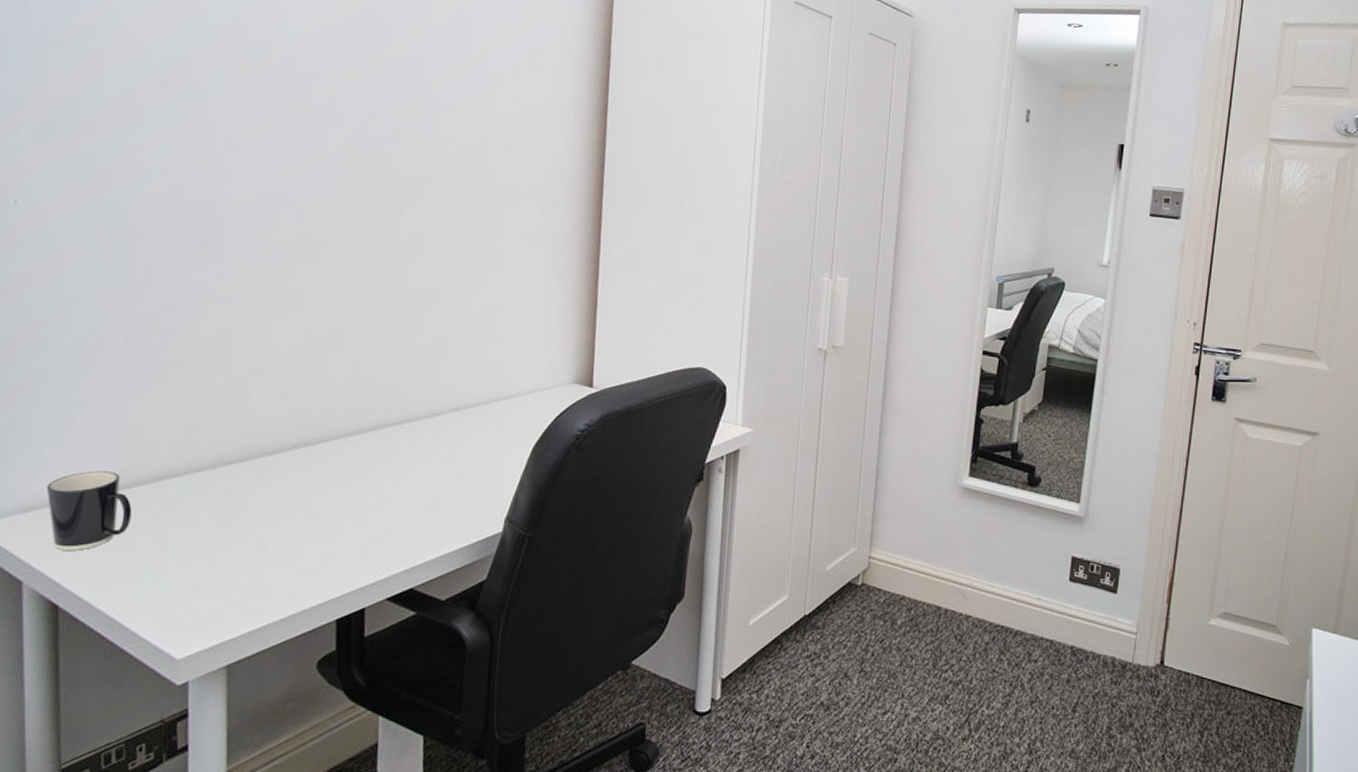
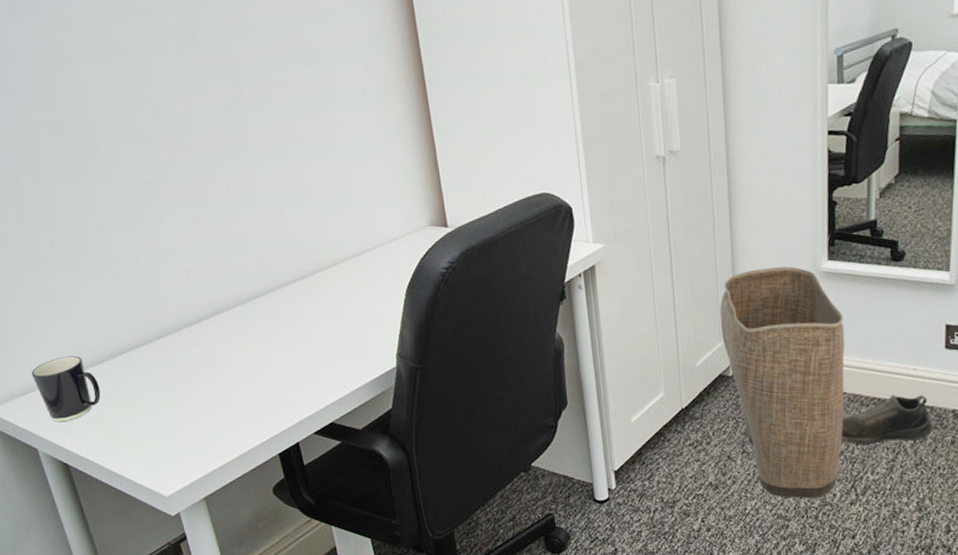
laundry basket: none [856,476,978,730] -> present [720,266,845,499]
shoe: none [961,623,1052,676] -> present [841,394,934,445]

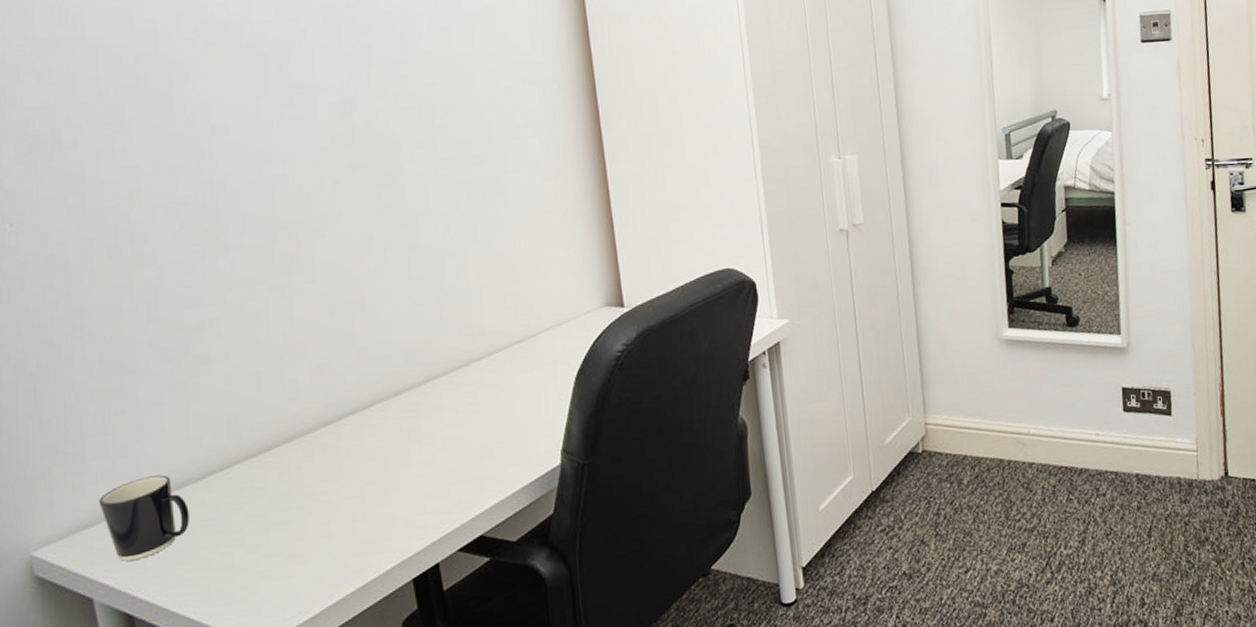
laundry basket: present [720,266,845,499] -> none [907,335,1034,582]
shoe: present [841,394,934,445] -> none [1032,460,1120,518]

